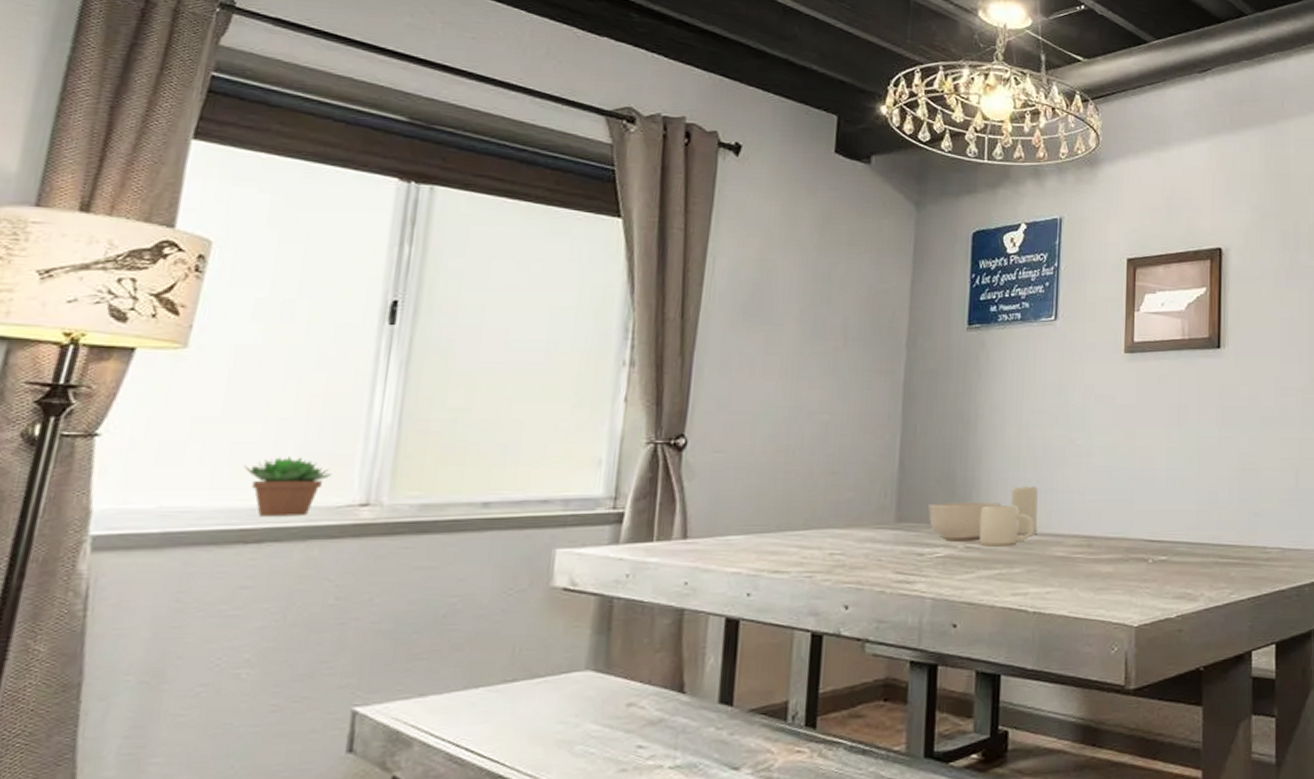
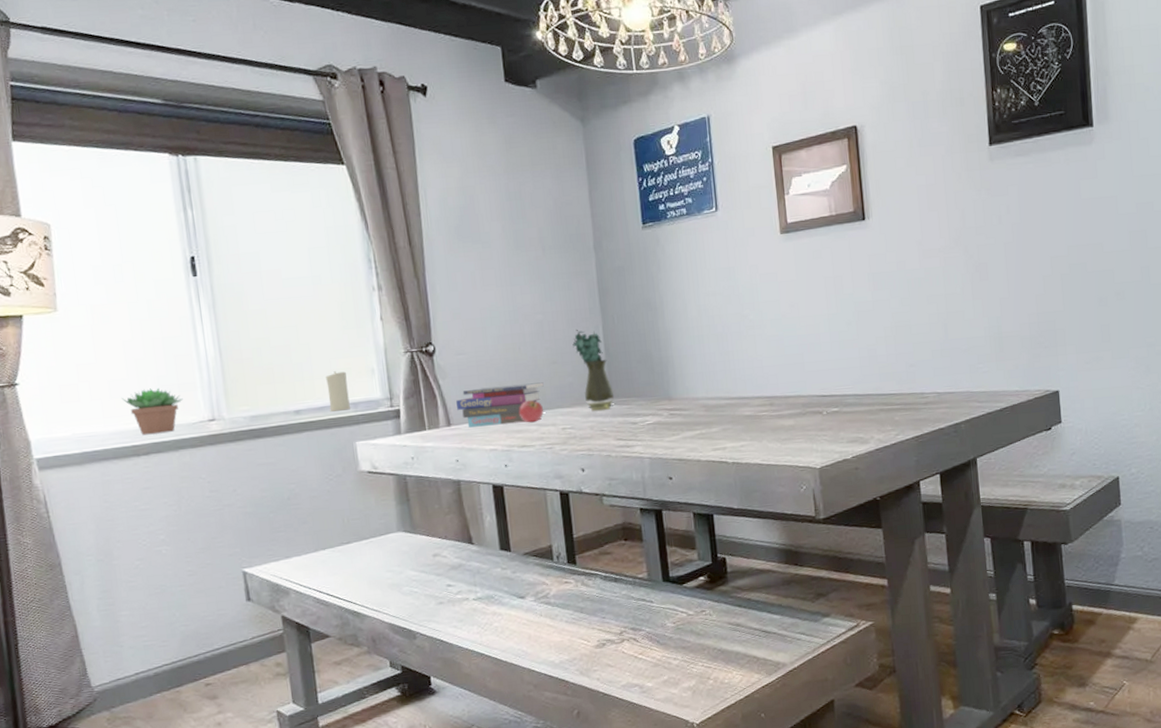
candle: none [530,458,564,509] -> present [326,371,351,413]
books: none [700,495,816,543] -> present [456,382,544,428]
fruit: none [777,515,811,544] -> present [518,400,544,423]
vase: none [860,435,902,537] -> present [572,329,615,412]
bowl: present [928,503,1001,542] -> none [634,375,693,411]
mug: present [979,505,1034,547] -> none [677,376,724,413]
candle: present [1011,486,1038,535] -> none [700,358,727,401]

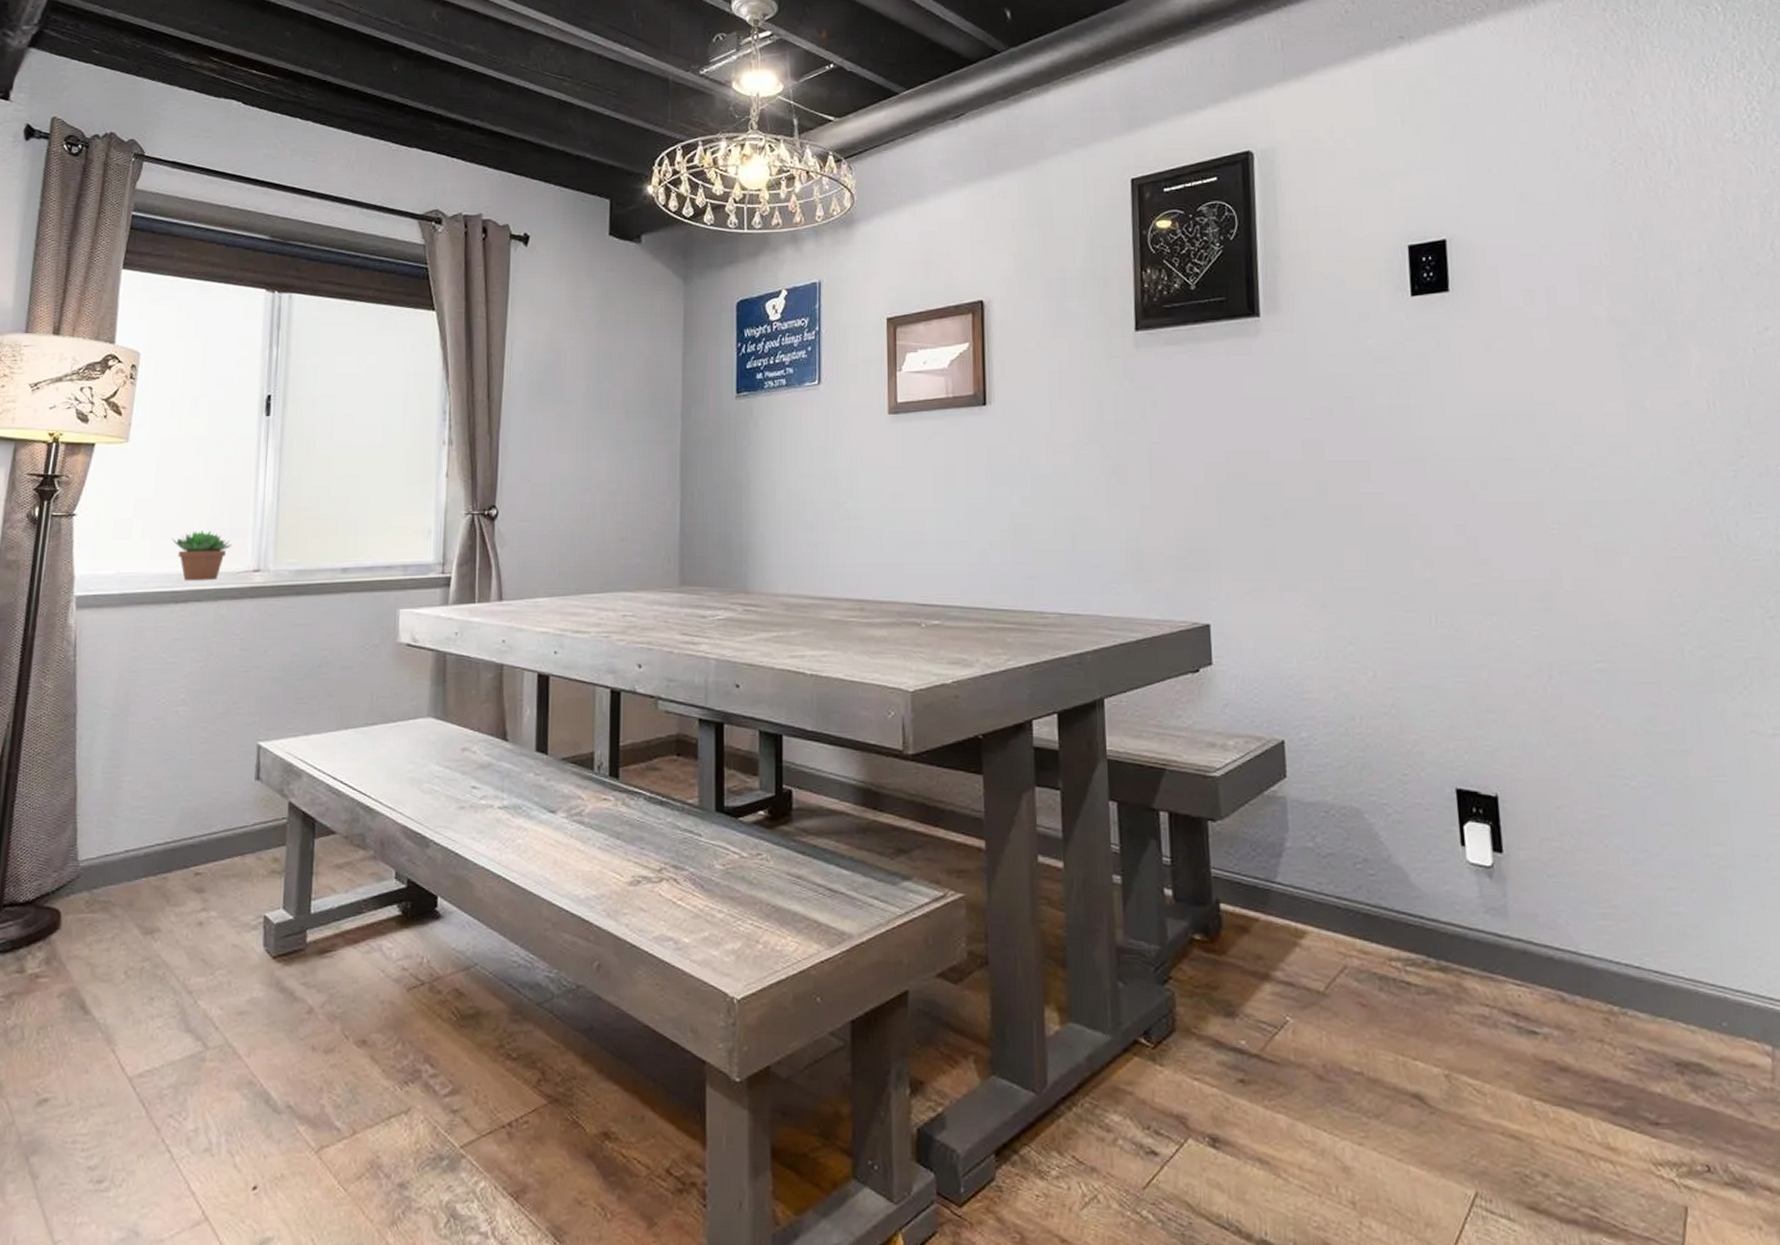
candle: present [326,371,351,413] -> none [378,528,401,574]
books: present [456,382,544,428] -> none [512,560,609,605]
fruit: present [518,400,544,423] -> none [577,579,605,606]
vase: present [572,329,615,412] -> none [645,503,685,600]

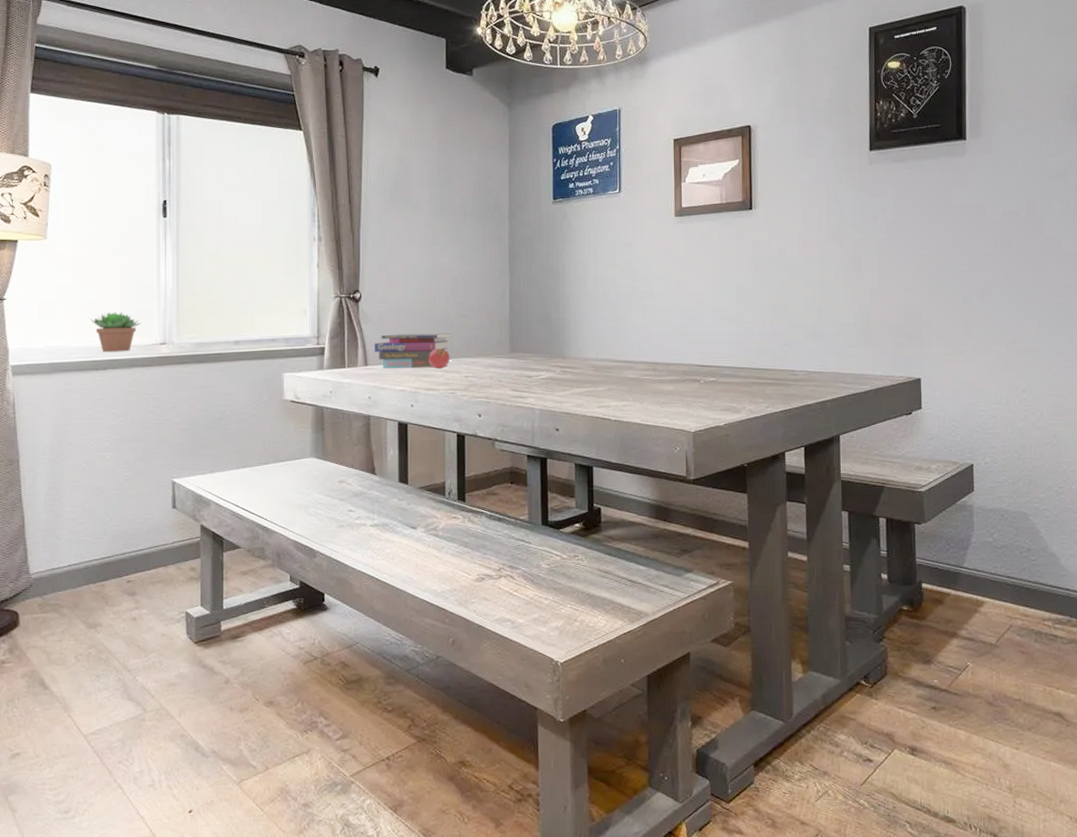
books: none [512,560,609,605] -> present [375,333,453,369]
fruit: none [577,579,605,606] -> present [428,348,451,369]

